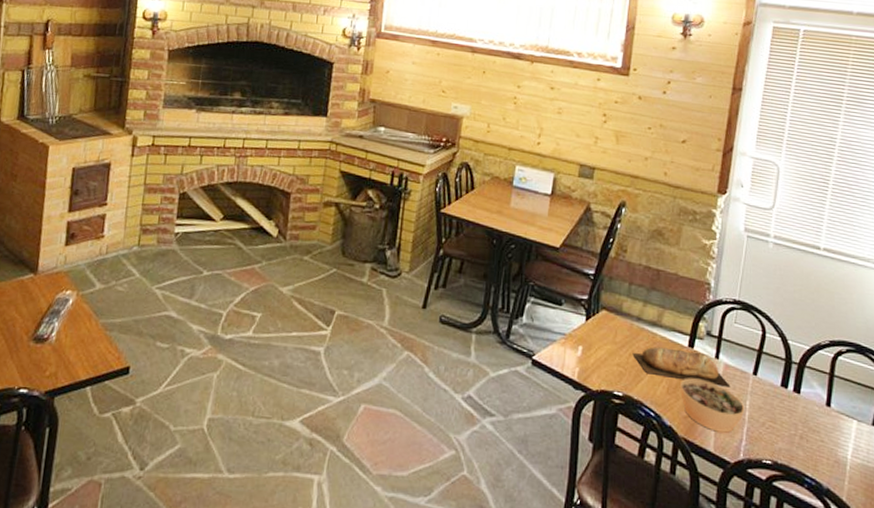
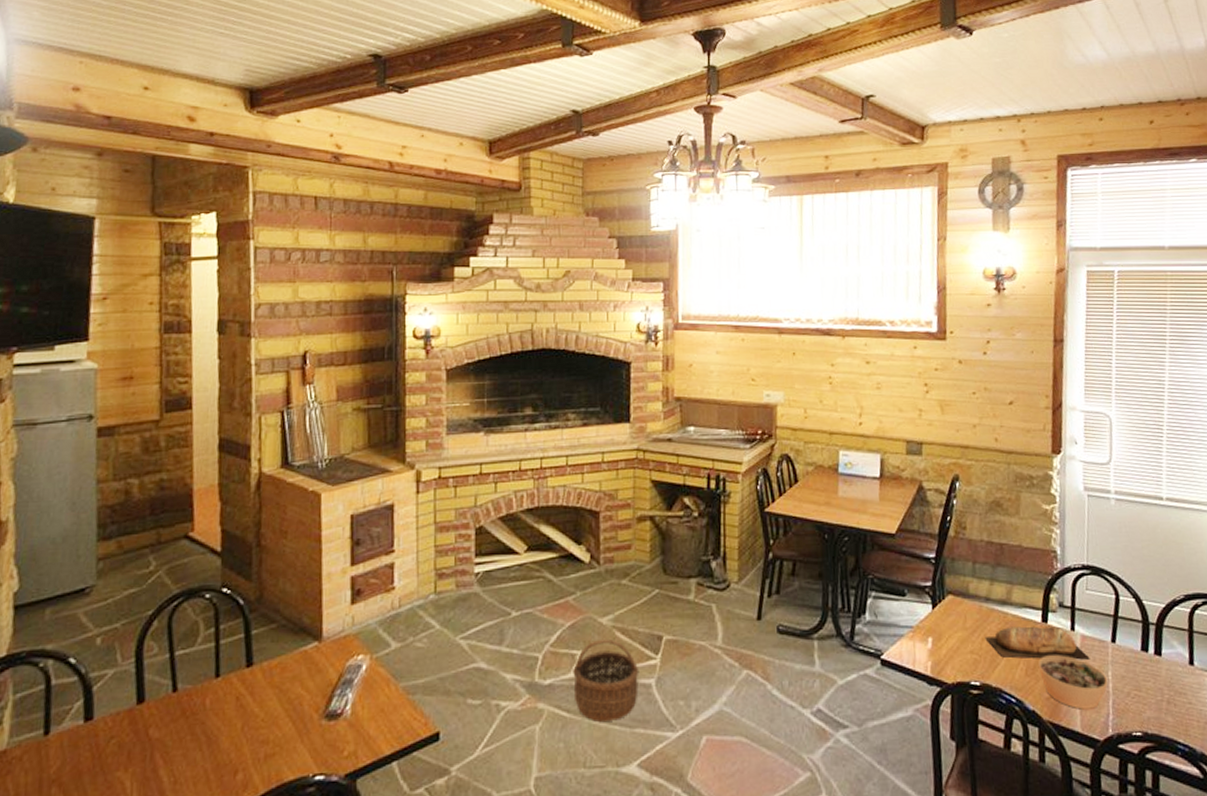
wicker basket: none [250,306,311,379] -> present [573,639,640,722]

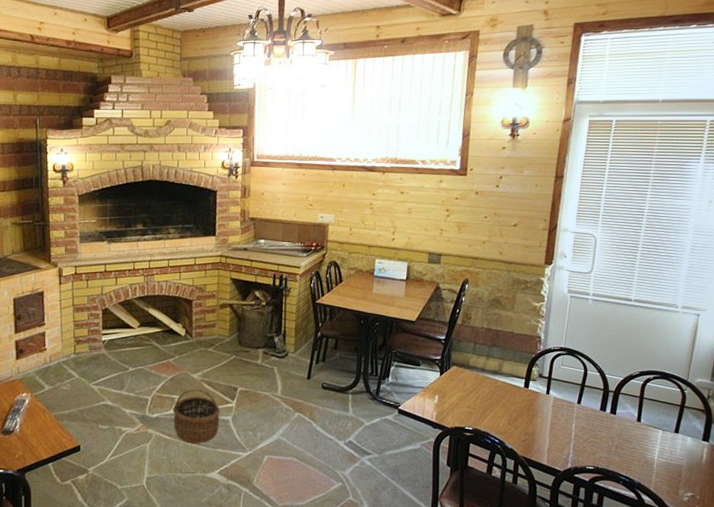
bread loaf: present [985,626,1090,660] -> none [479,390,559,415]
salad: present [1038,655,1108,710] -> none [519,411,572,449]

